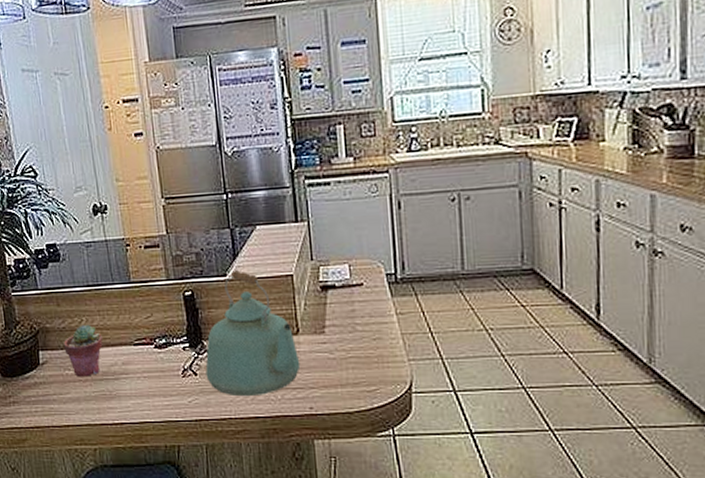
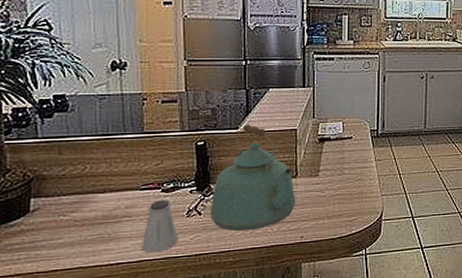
potted succulent: present [64,325,103,377] -> none [62,172,106,222]
saltshaker: none [141,357,177,414] -> present [142,200,179,253]

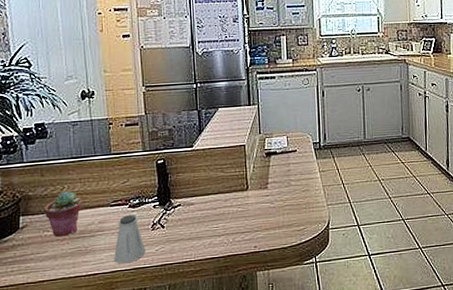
potted succulent: none [62,172,106,222] -> present [45,191,82,237]
kettle: present [210,124,296,232] -> none [172,142,249,243]

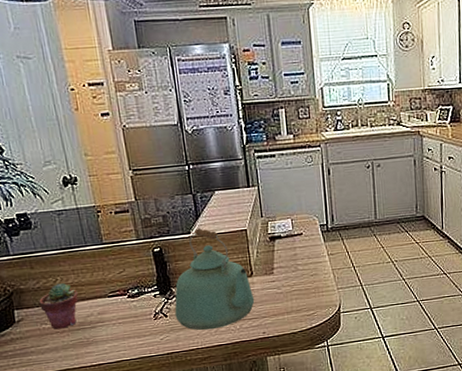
saltshaker: present [114,215,146,264] -> none [117,305,150,354]
kettle: none [172,142,249,243] -> present [174,228,255,330]

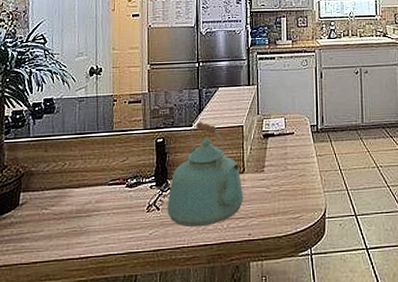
potted succulent: present [39,283,79,330] -> none [45,168,81,215]

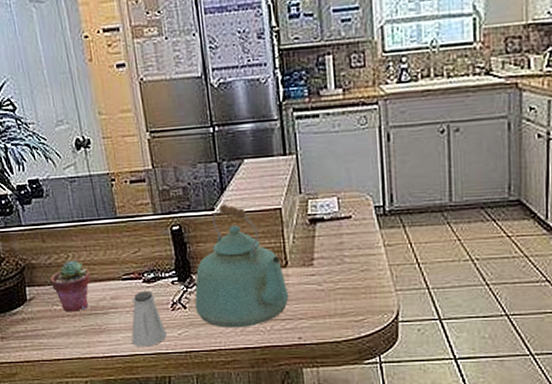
potted succulent: none [45,168,81,215] -> present [50,261,91,312]
saltshaker: none [108,195,139,247] -> present [131,291,167,347]

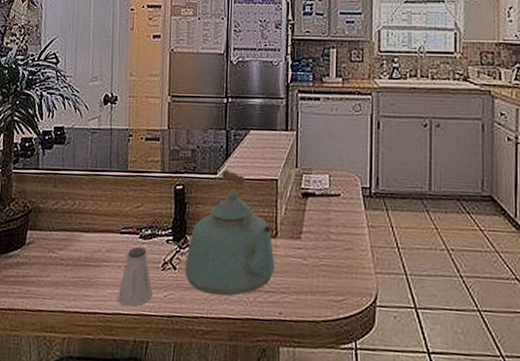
potted succulent: present [50,261,91,312] -> none [52,208,91,261]

